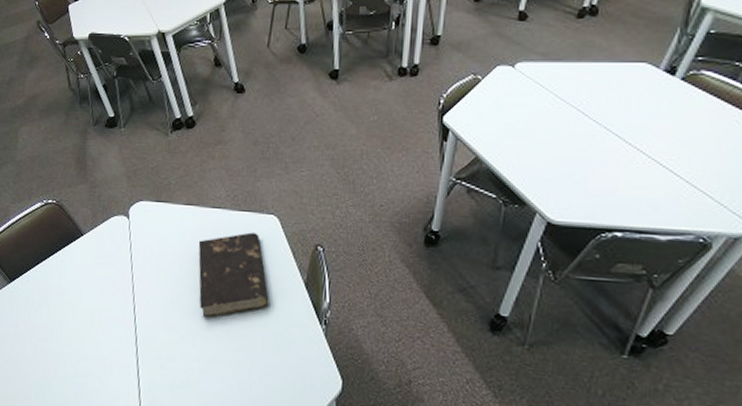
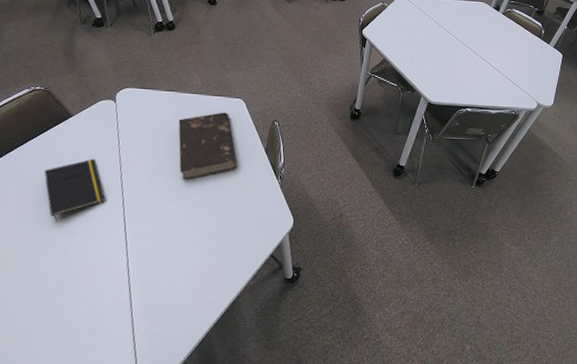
notepad: none [55,285,117,359] -> present [44,158,105,222]

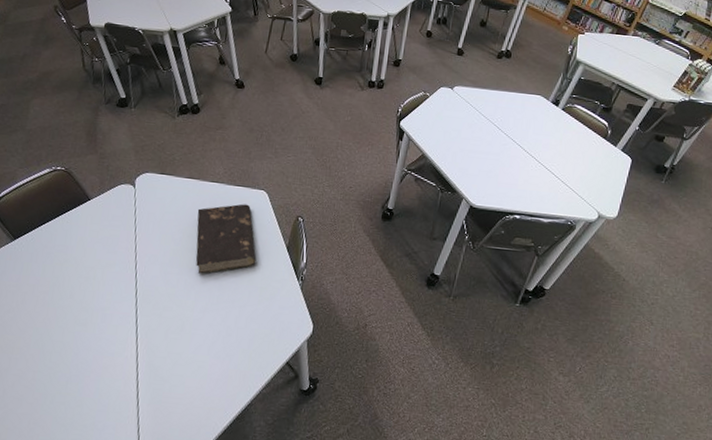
notepad: present [44,158,105,222] -> none [59,244,118,309]

